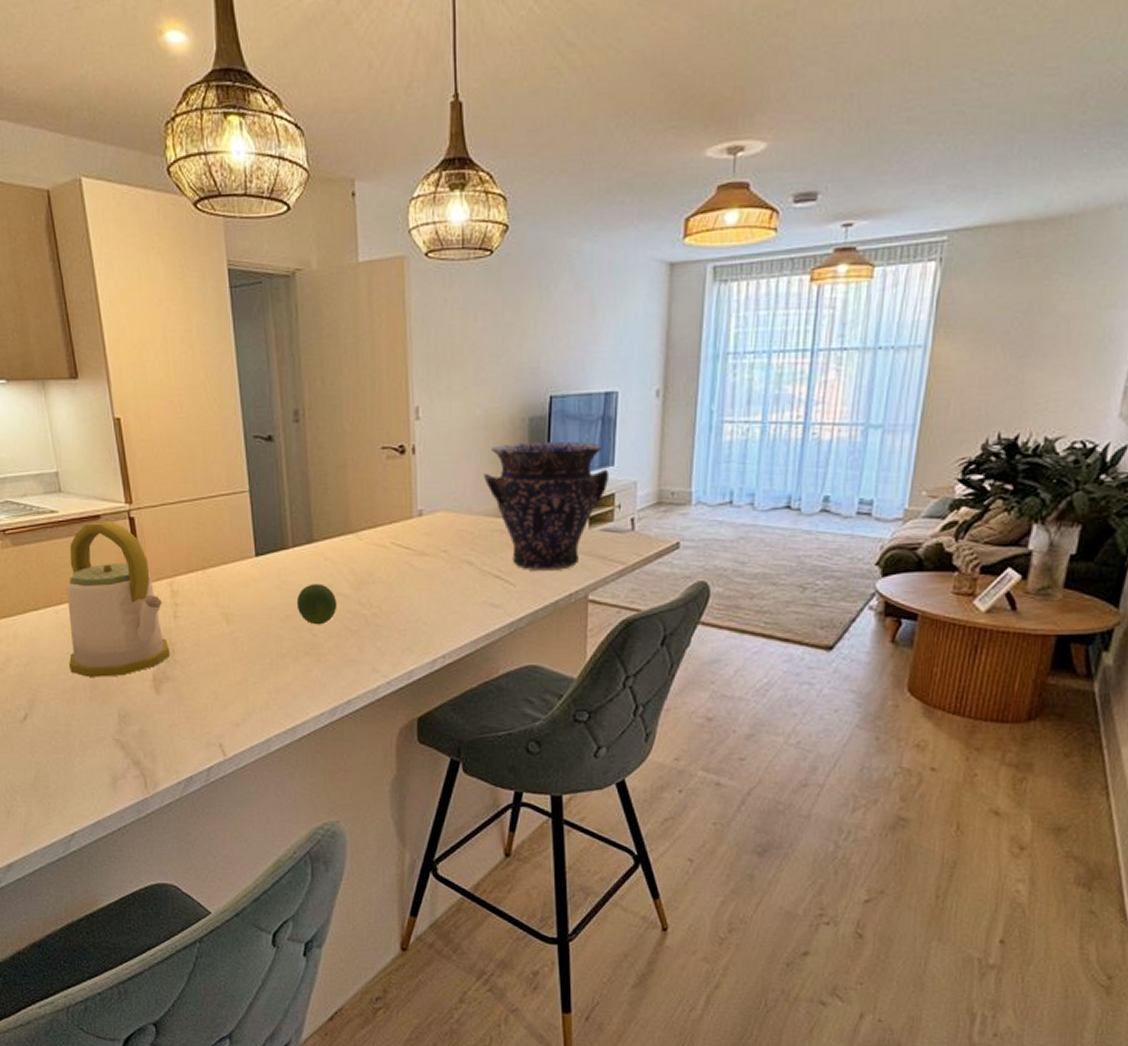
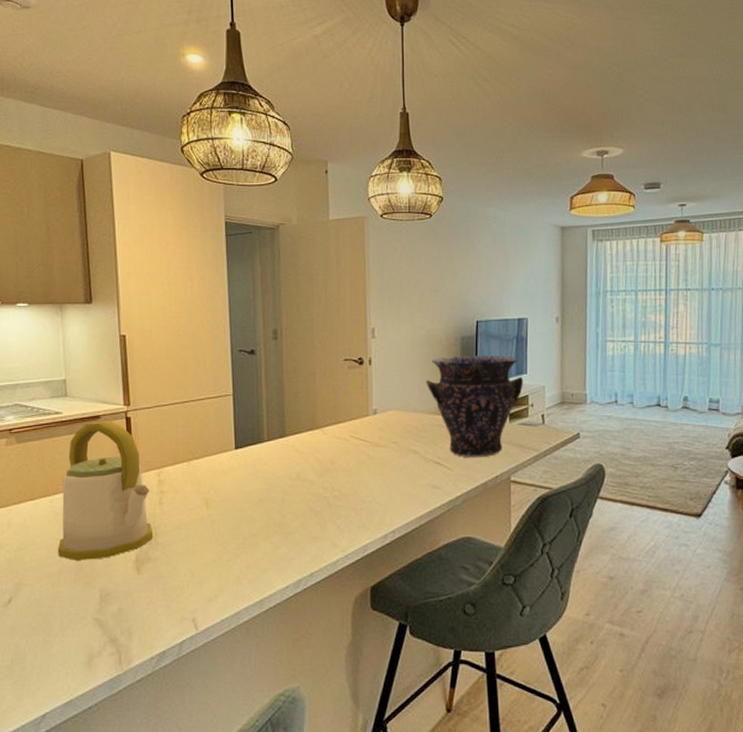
fruit: present [296,584,338,625] -> none [269,471,304,507]

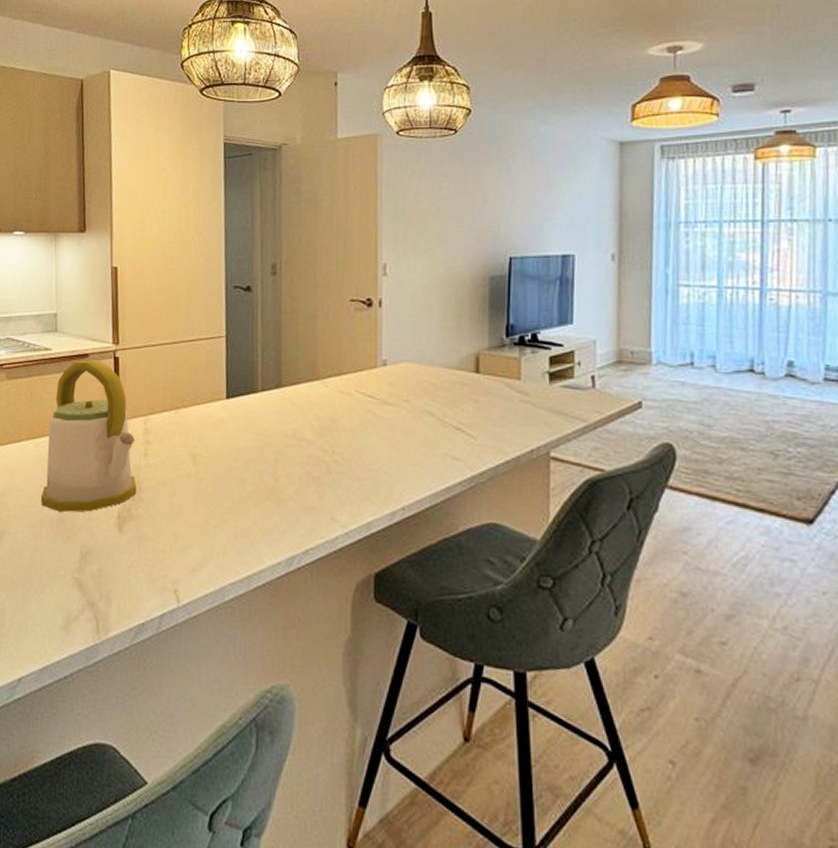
vase: present [426,355,524,458] -> none [446,300,569,426]

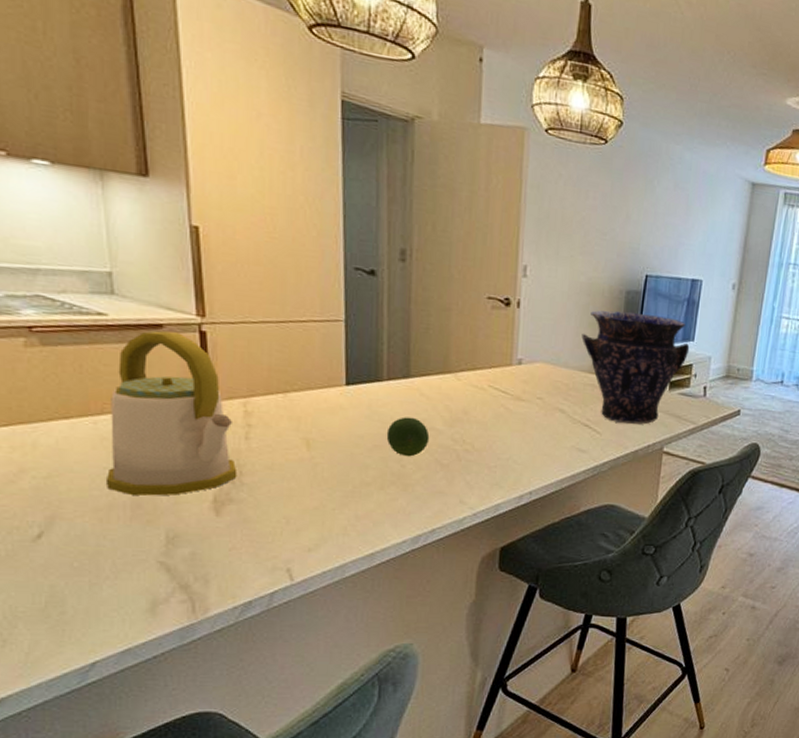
fruit: none [261,428,301,470] -> present [386,417,430,457]
vase: none [446,300,569,426] -> present [581,310,690,425]

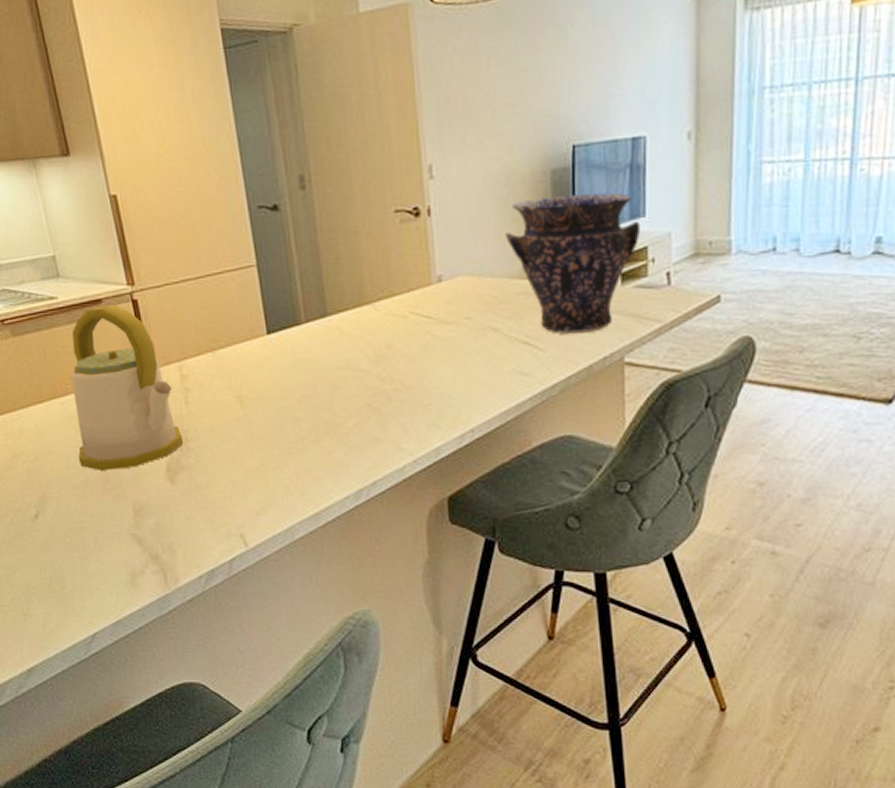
fruit: present [386,417,430,457] -> none [313,359,357,404]

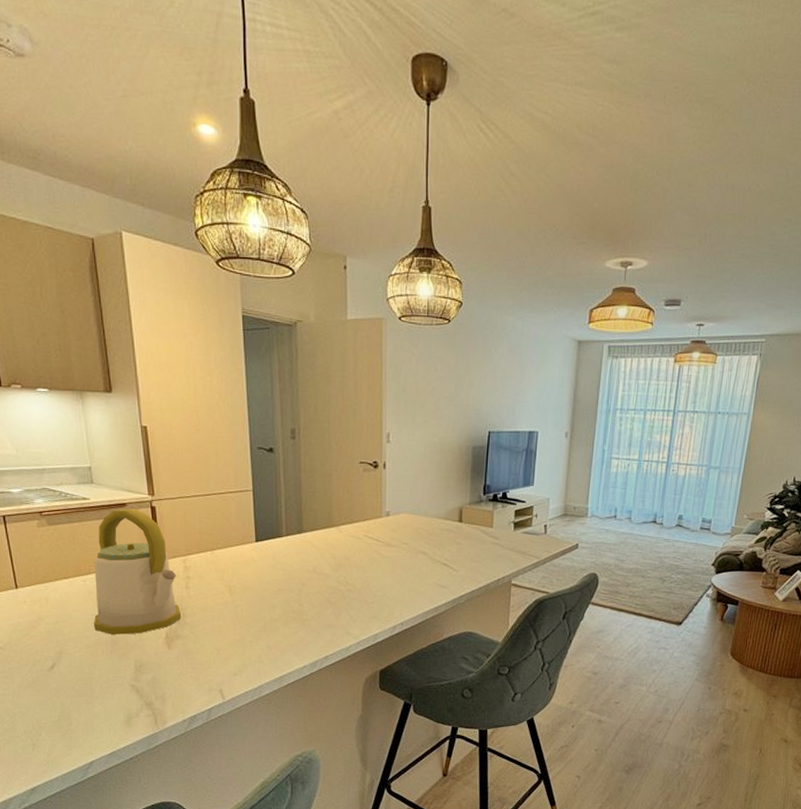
vase: present [505,192,641,335] -> none [437,465,530,562]

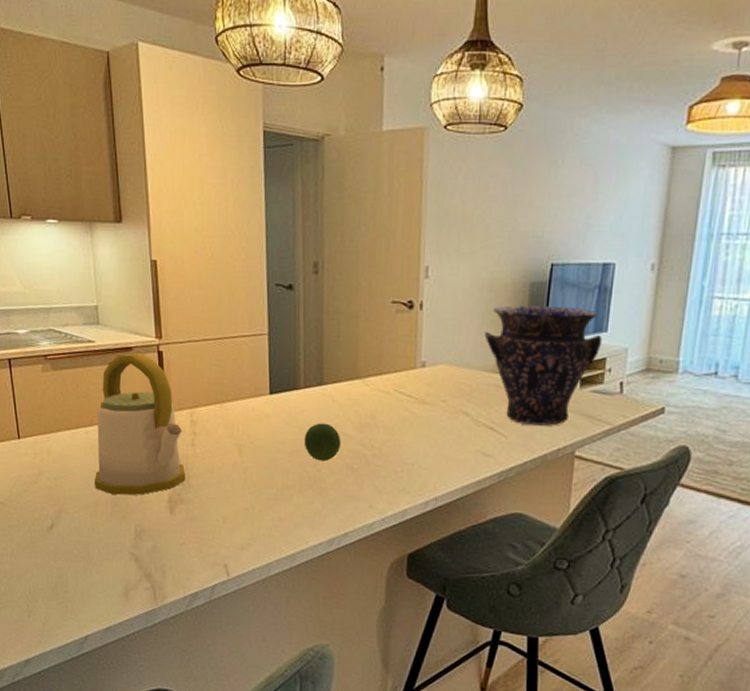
fruit: none [287,565,320,597] -> present [304,423,341,462]
vase: none [437,465,530,562] -> present [484,305,603,427]

